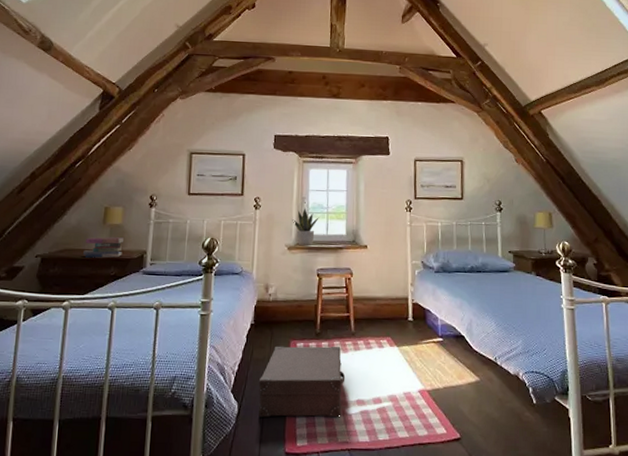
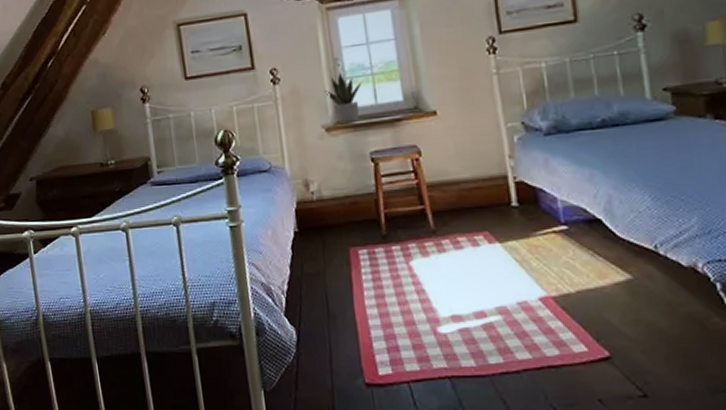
books: present [82,236,124,258] -> none [78,144,123,174]
suitcase: present [257,346,346,418] -> none [316,249,432,343]

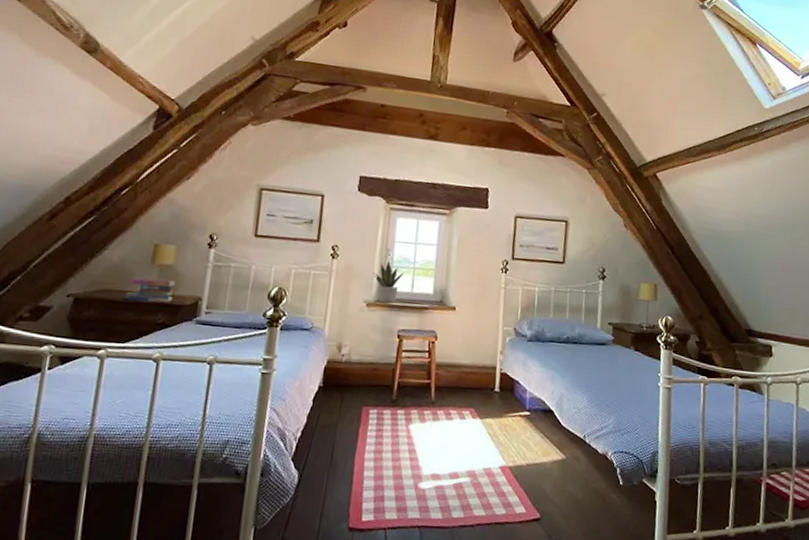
books: none [78,144,123,174] -> present [124,277,175,303]

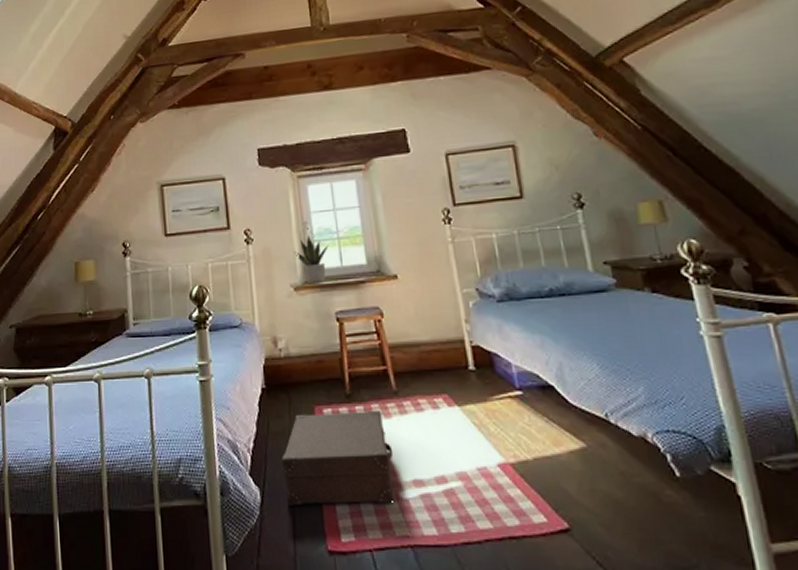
books: present [124,277,175,303] -> none [58,296,101,323]
suitcase: none [320,411,421,492] -> present [281,410,395,506]

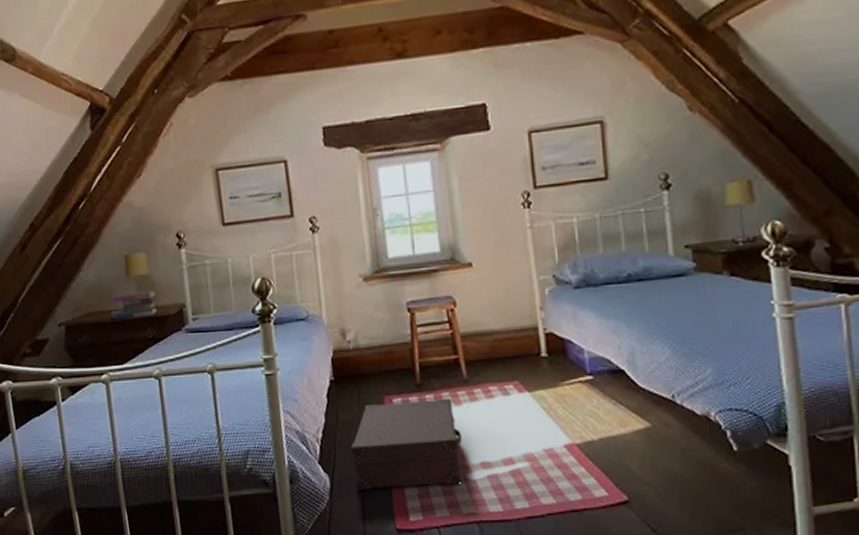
books: none [58,296,101,323] -> present [110,290,157,320]
potted plant: present [294,234,329,285] -> none [363,221,400,274]

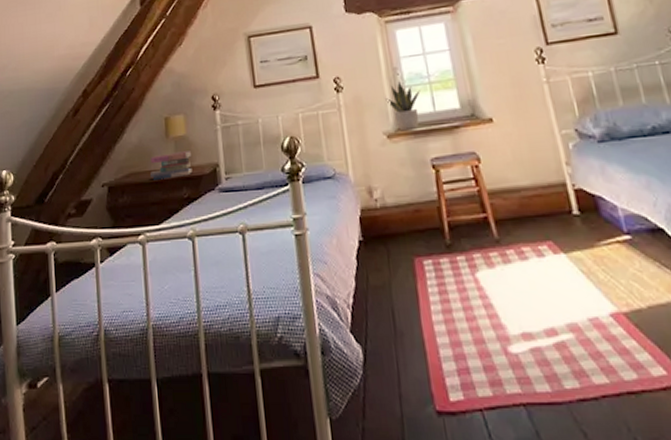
suitcase: present [350,398,463,490] -> none [382,259,503,364]
potted plant: none [363,221,400,274] -> present [385,80,421,132]

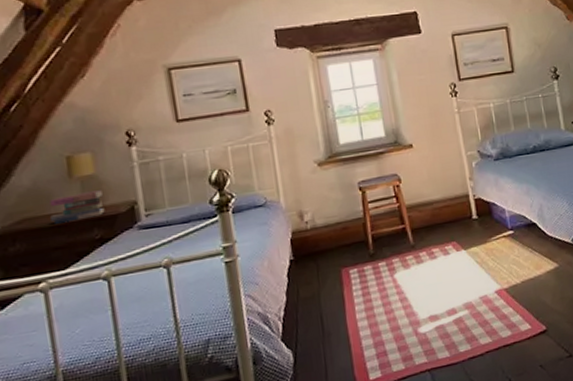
potted plant: present [385,80,421,132] -> none [316,112,350,159]

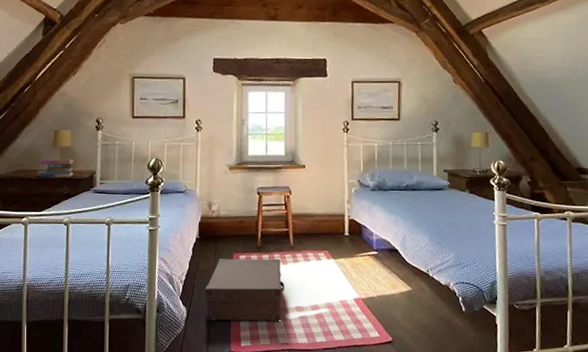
suitcase: none [311,263,414,360] -> present [204,258,285,322]

